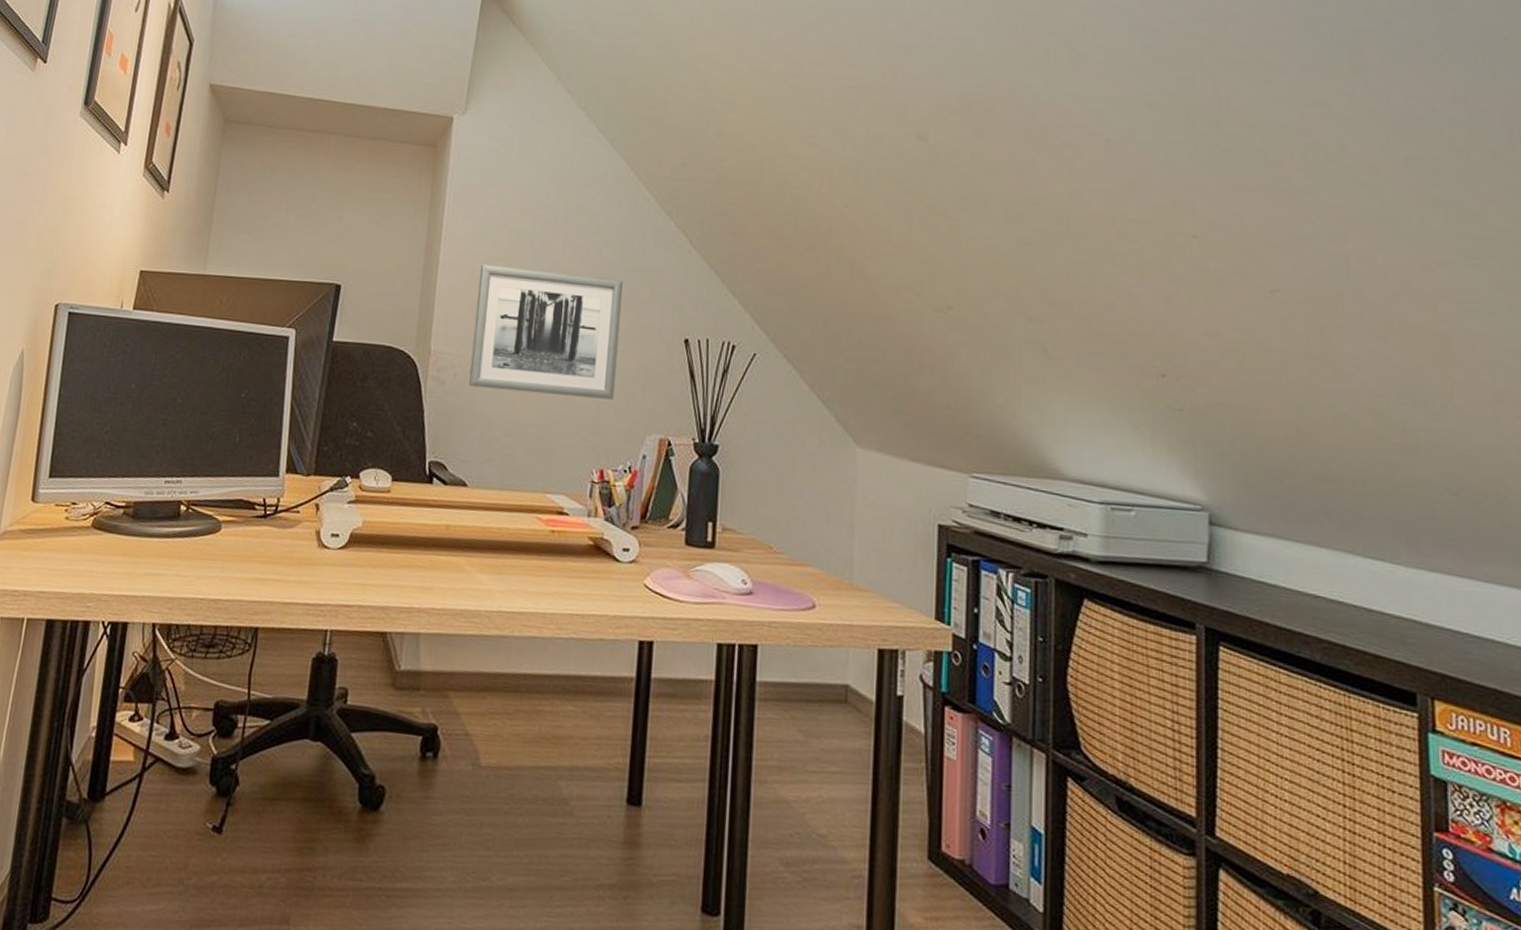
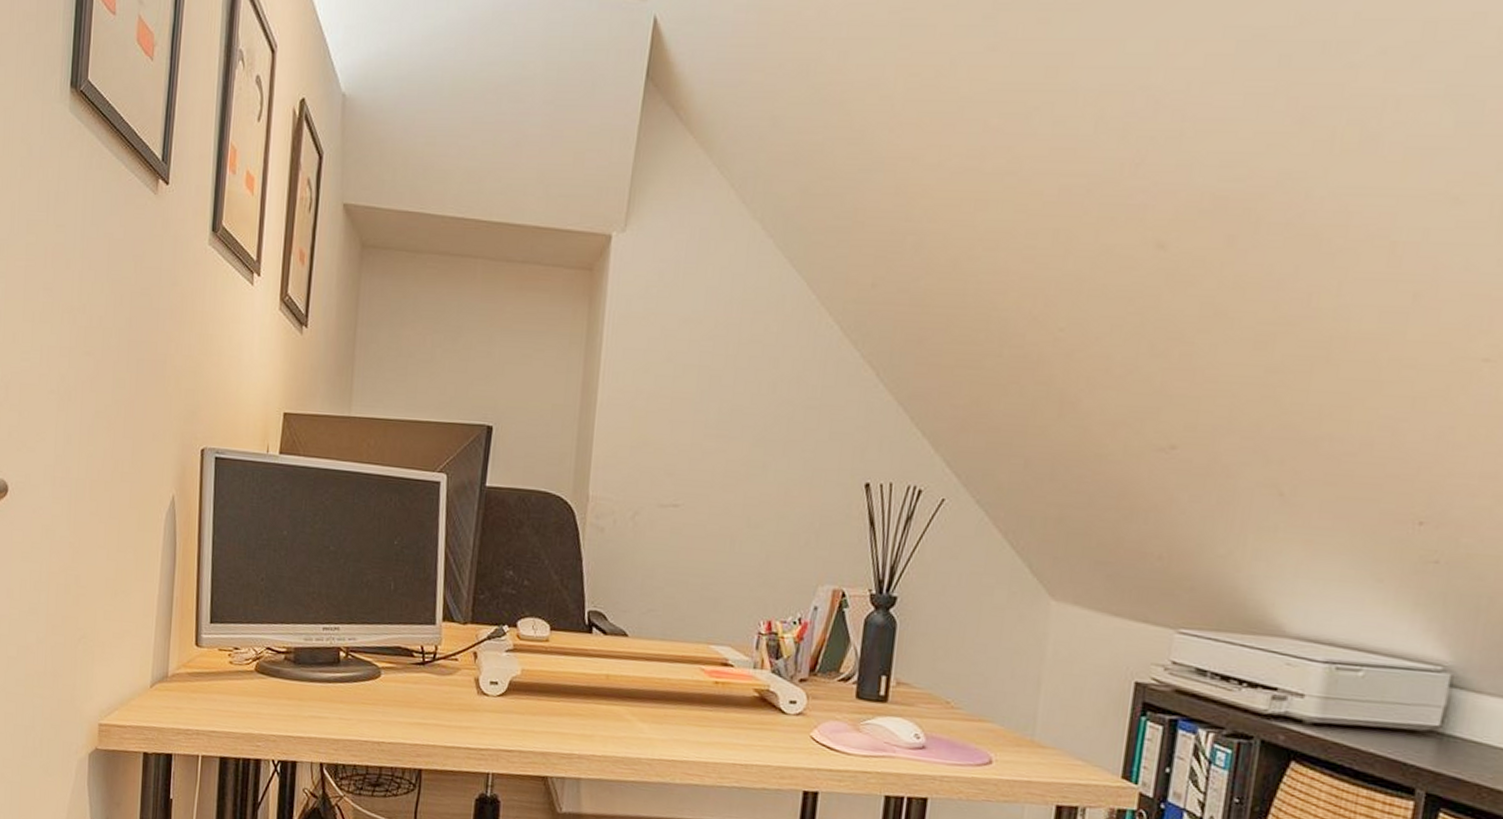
wall art: present [469,264,623,400] -> none [629,402,799,549]

